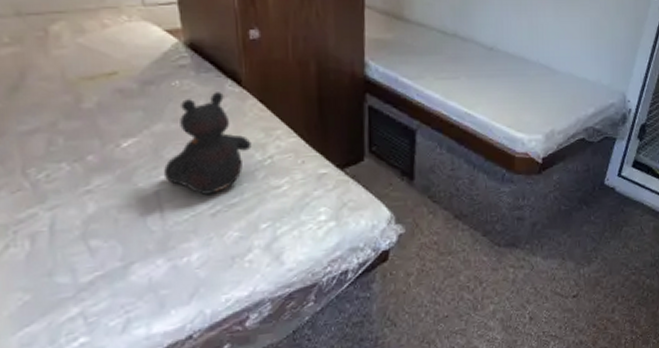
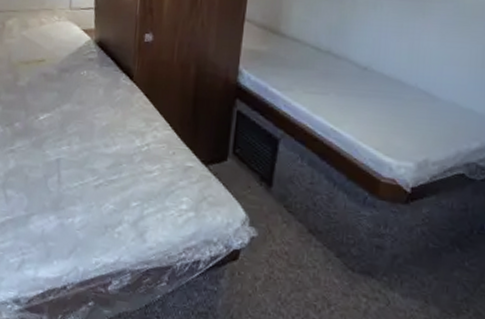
teddy bear: present [163,92,252,195] -> none [64,83,134,169]

